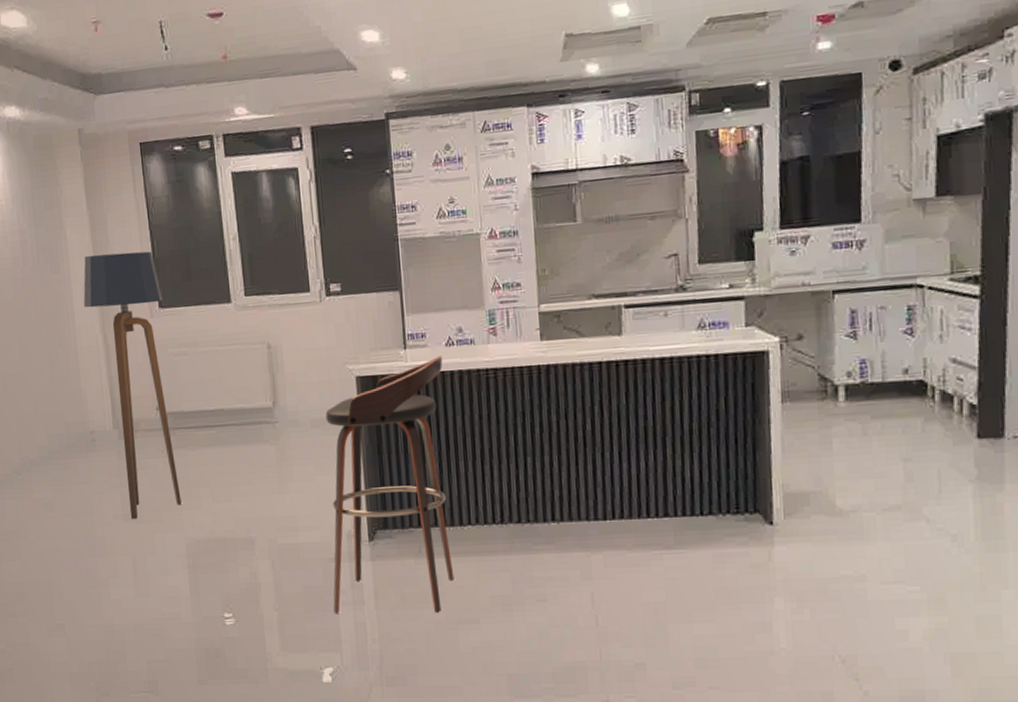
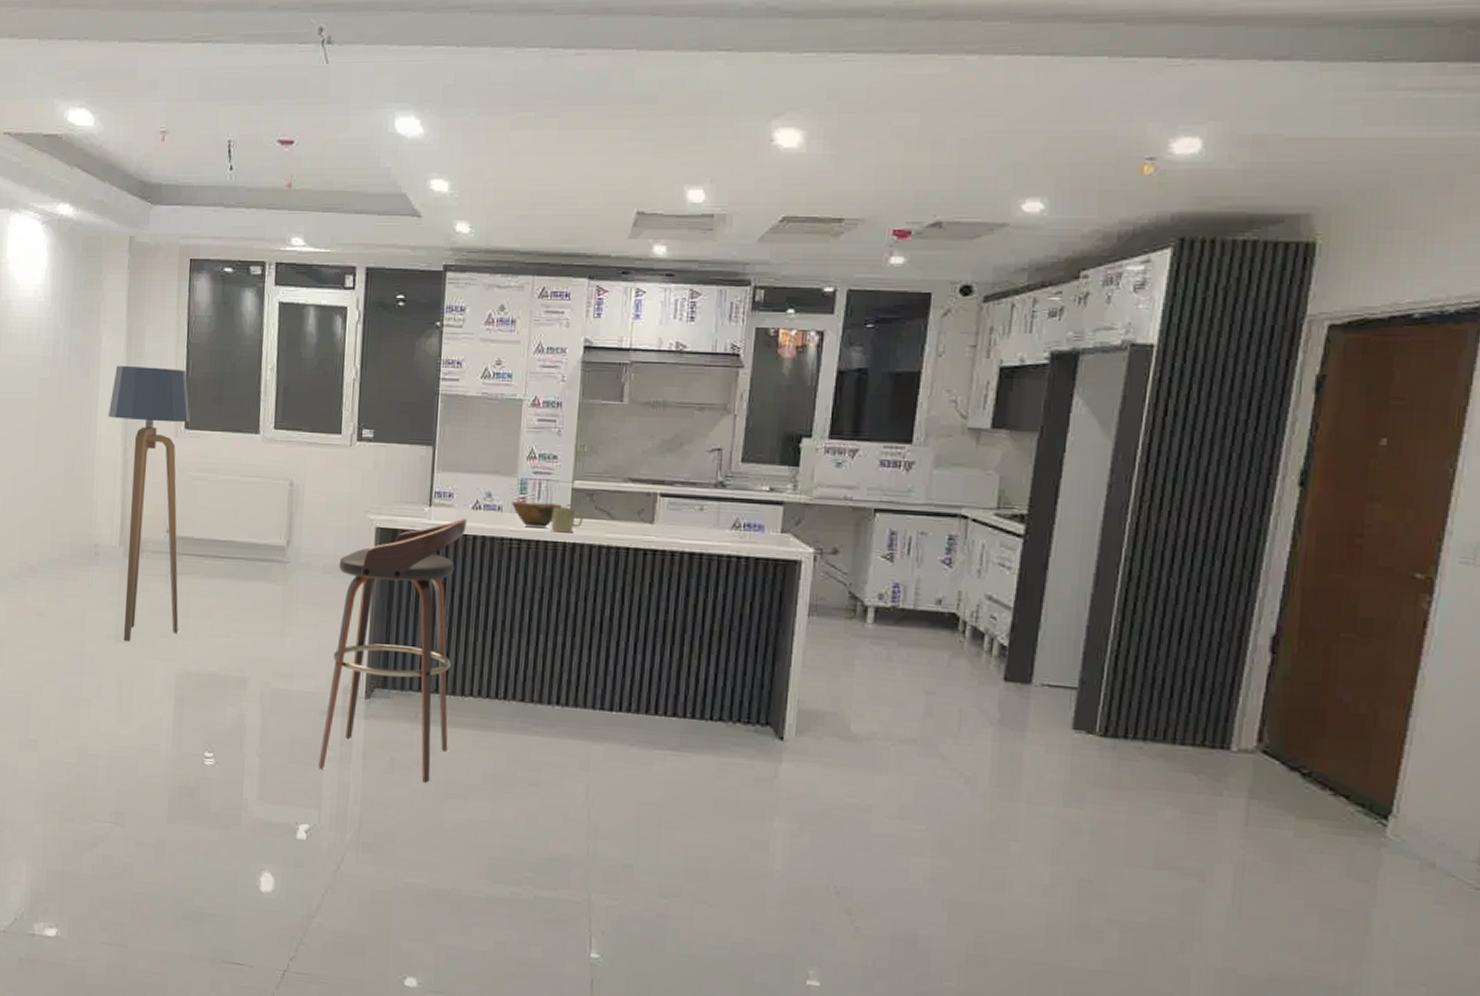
bowl: none [483,329,532,356] -> present [512,501,563,529]
mug: none [522,331,554,357] -> present [551,507,583,533]

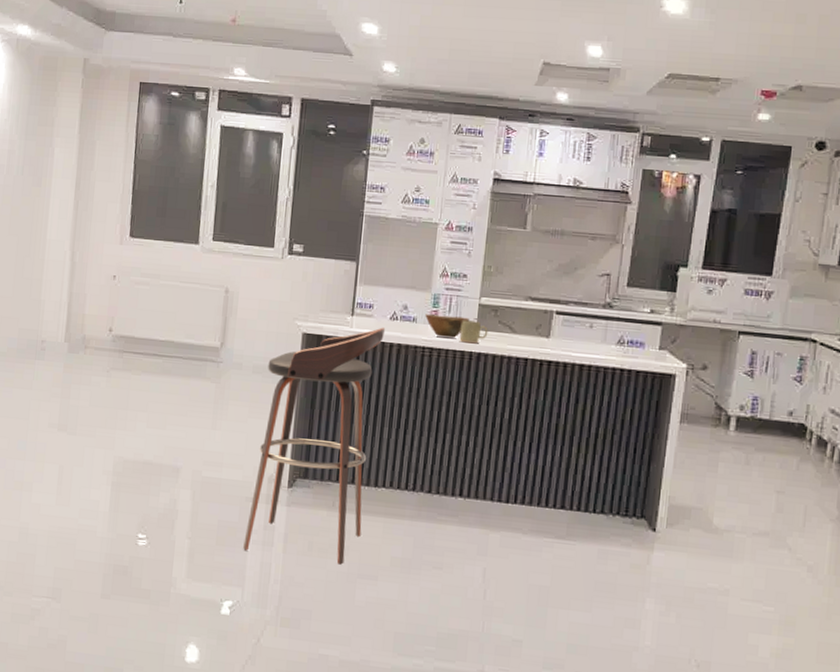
floor lamp: present [109,365,190,641] -> none [59,176,135,430]

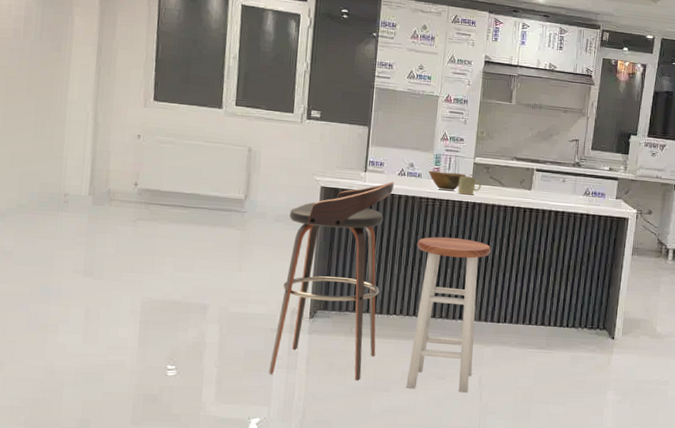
bar stool: none [395,394,500,588] -> present [406,236,491,393]

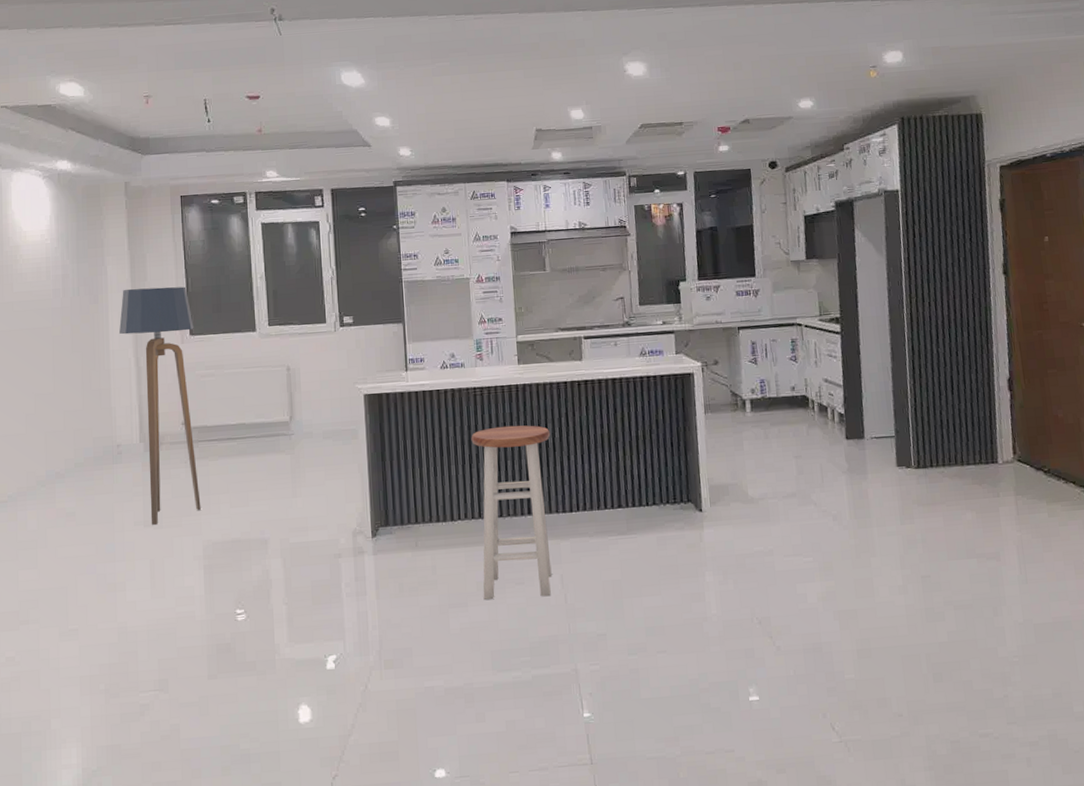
floor lamp: none [80,43,159,275] -> present [119,286,201,525]
bar stool: present [269,181,395,381] -> none [336,377,446,604]
bowl: present [429,171,467,191] -> none [471,355,511,377]
mug: present [457,176,482,195] -> none [504,357,529,378]

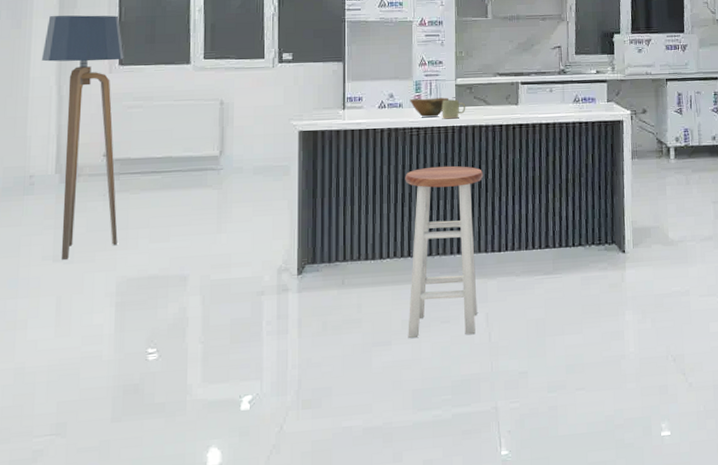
bowl: none [471,355,511,377] -> present [410,97,450,118]
mug: none [504,357,529,378] -> present [441,99,466,119]

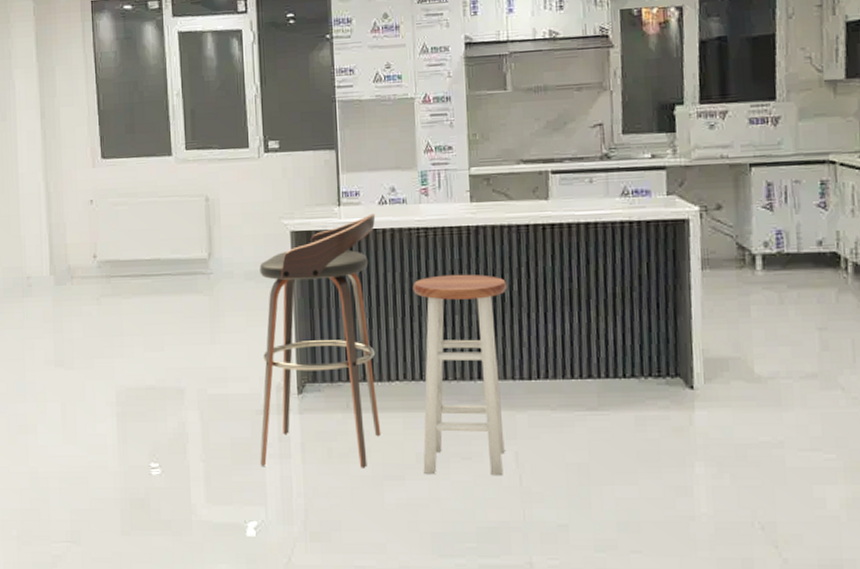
floor lamp: present [42,15,124,260] -> none [28,103,114,365]
bar stool: none [258,116,376,343] -> present [259,213,381,468]
bowl: present [410,97,450,118] -> none [415,191,463,216]
mug: present [441,99,466,119] -> none [453,193,483,218]

